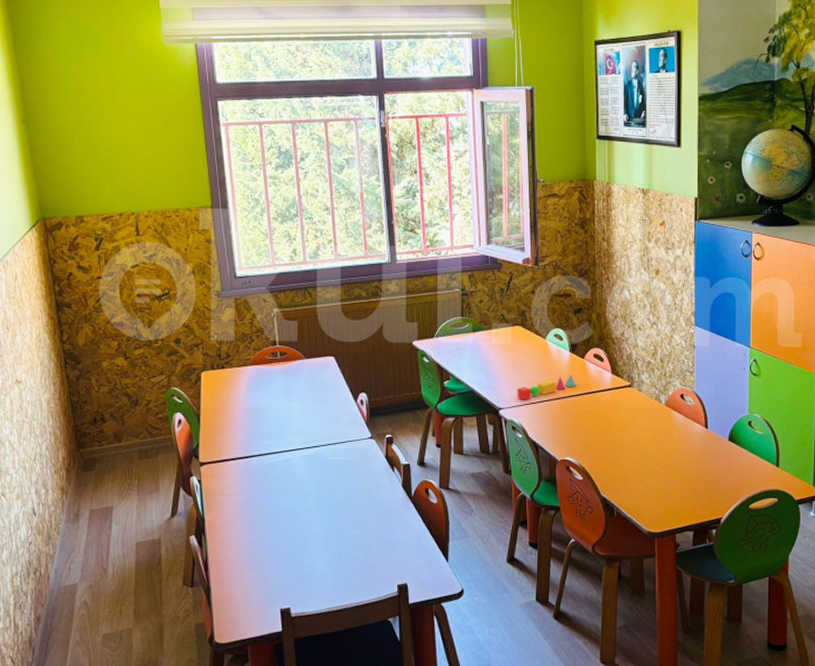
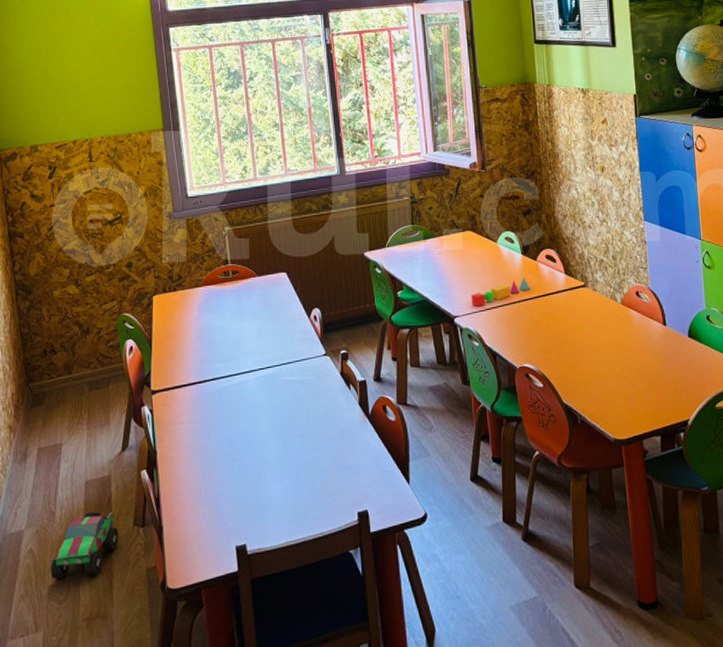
toy truck: none [104,571,169,629] -> present [50,511,119,579]

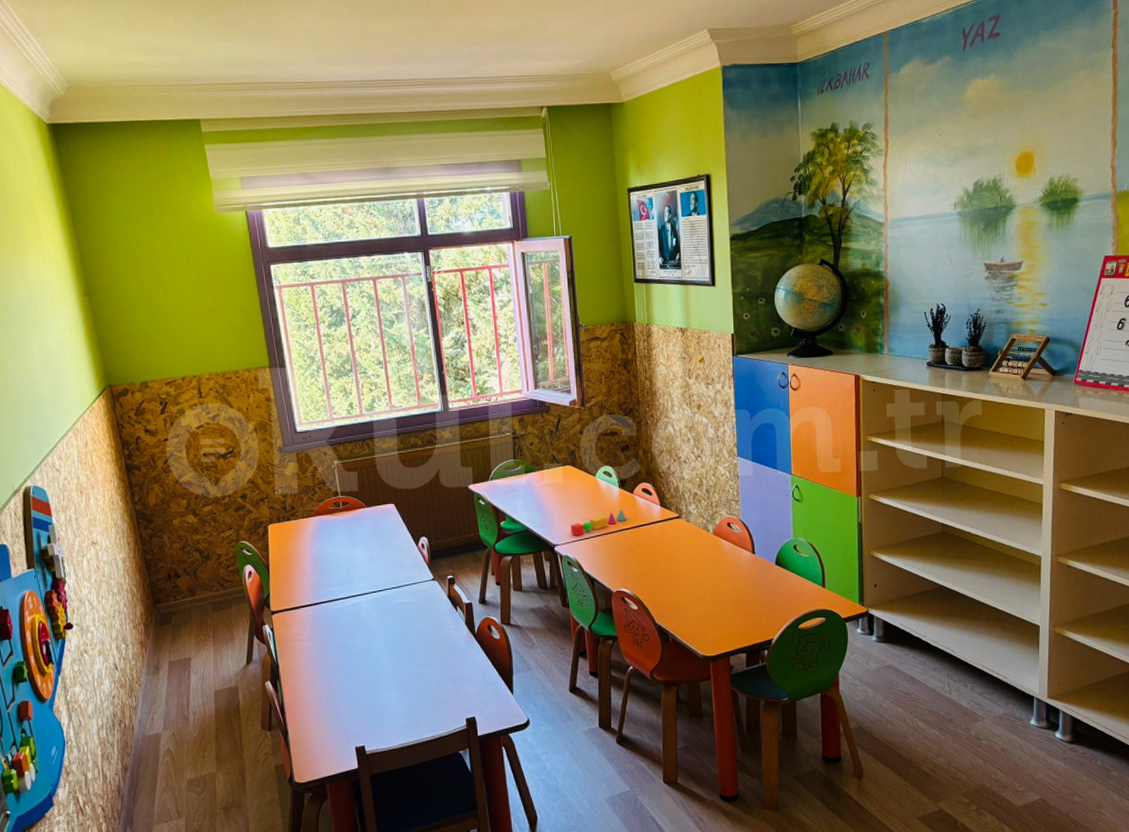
toy truck: present [50,511,119,579] -> none [188,717,249,774]

